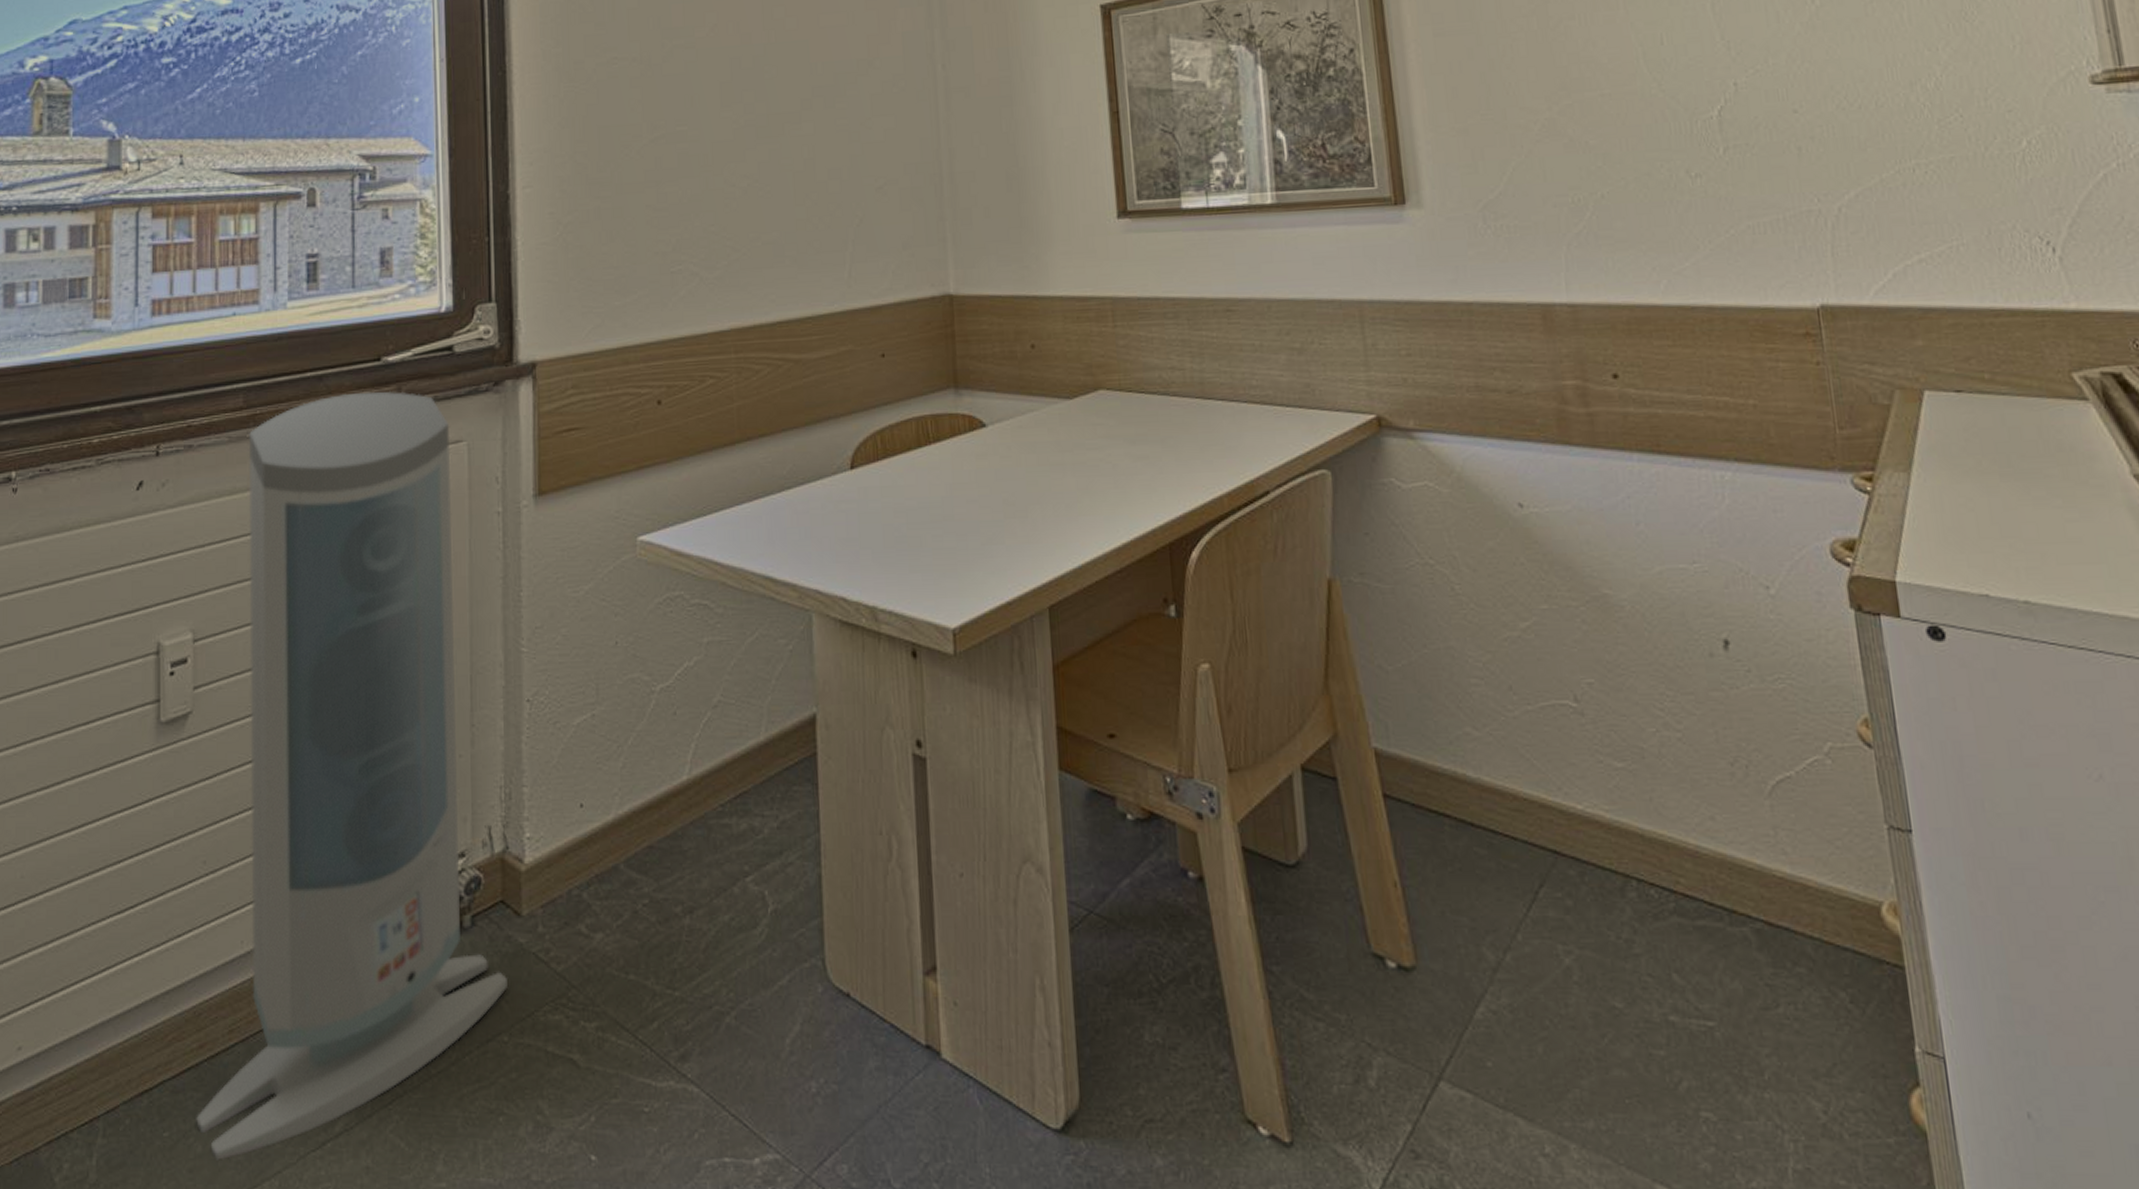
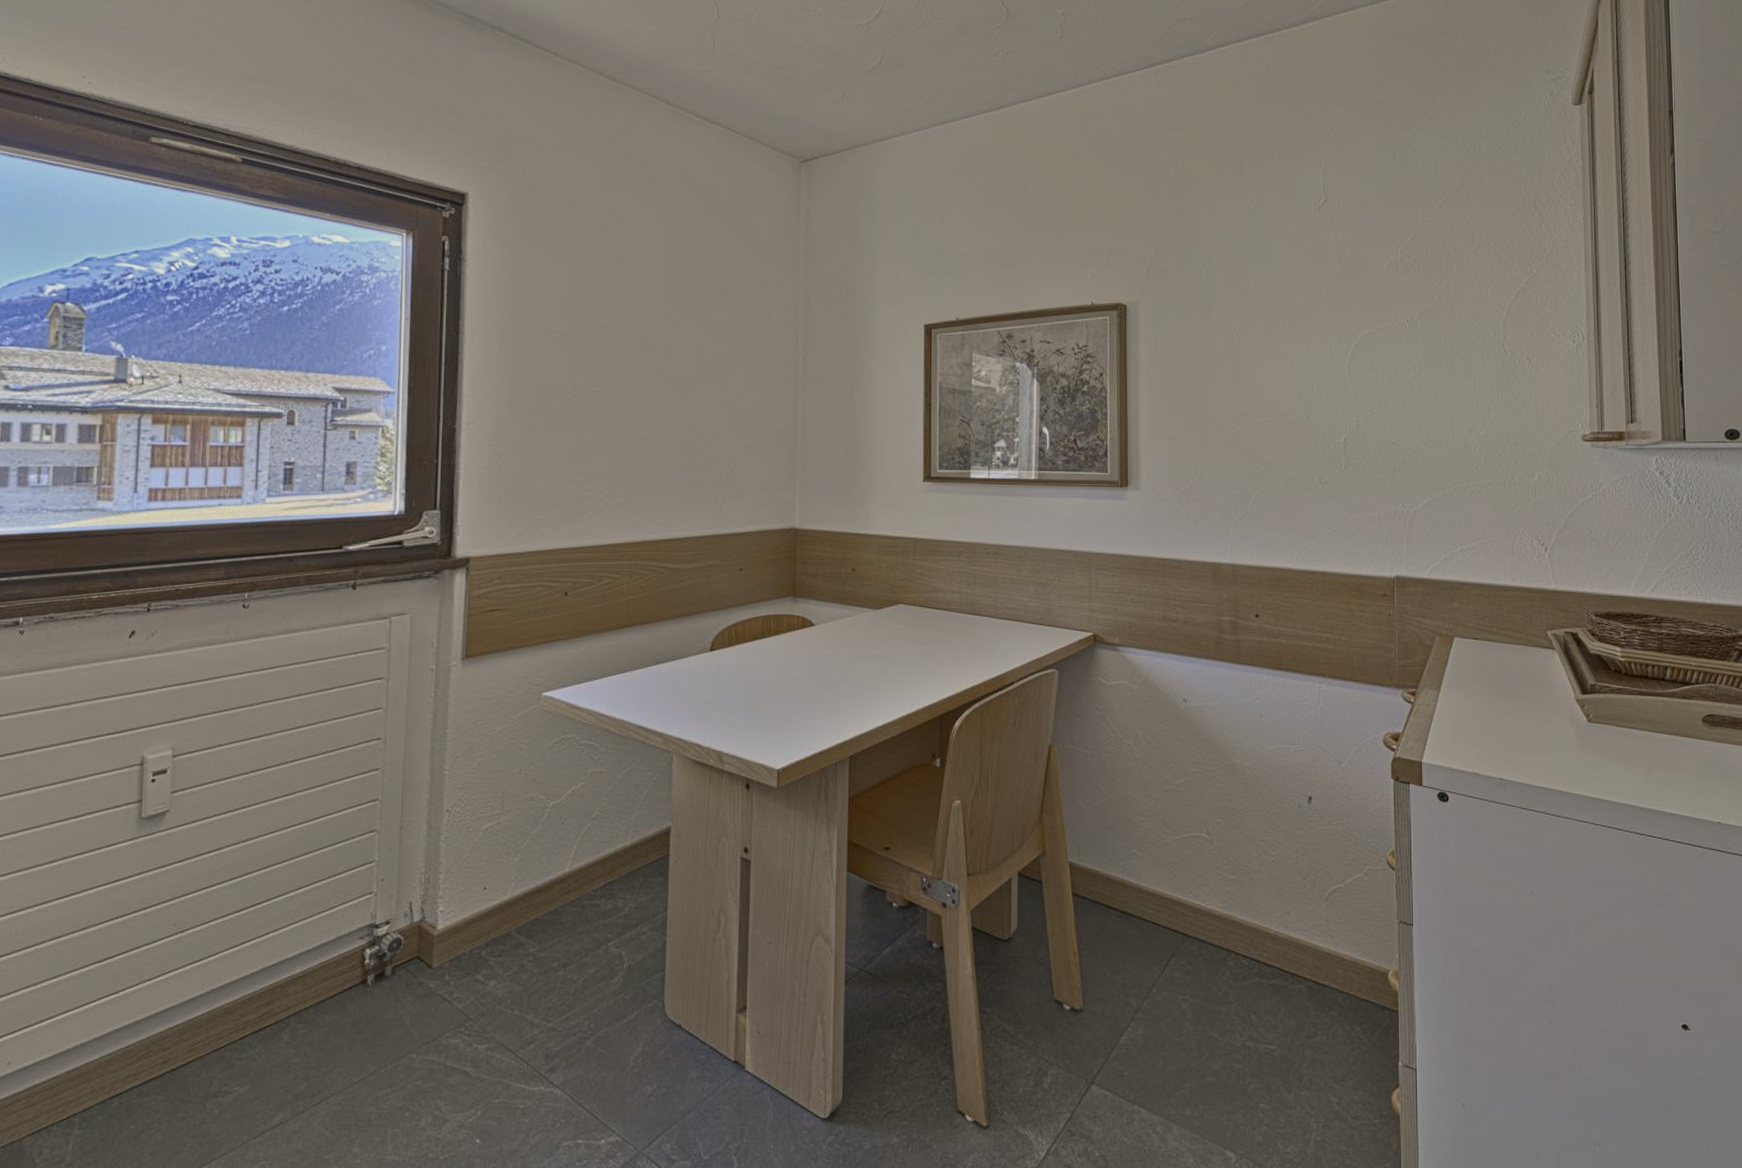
air purifier: present [196,391,507,1161] -> none [158,572,418,1146]

